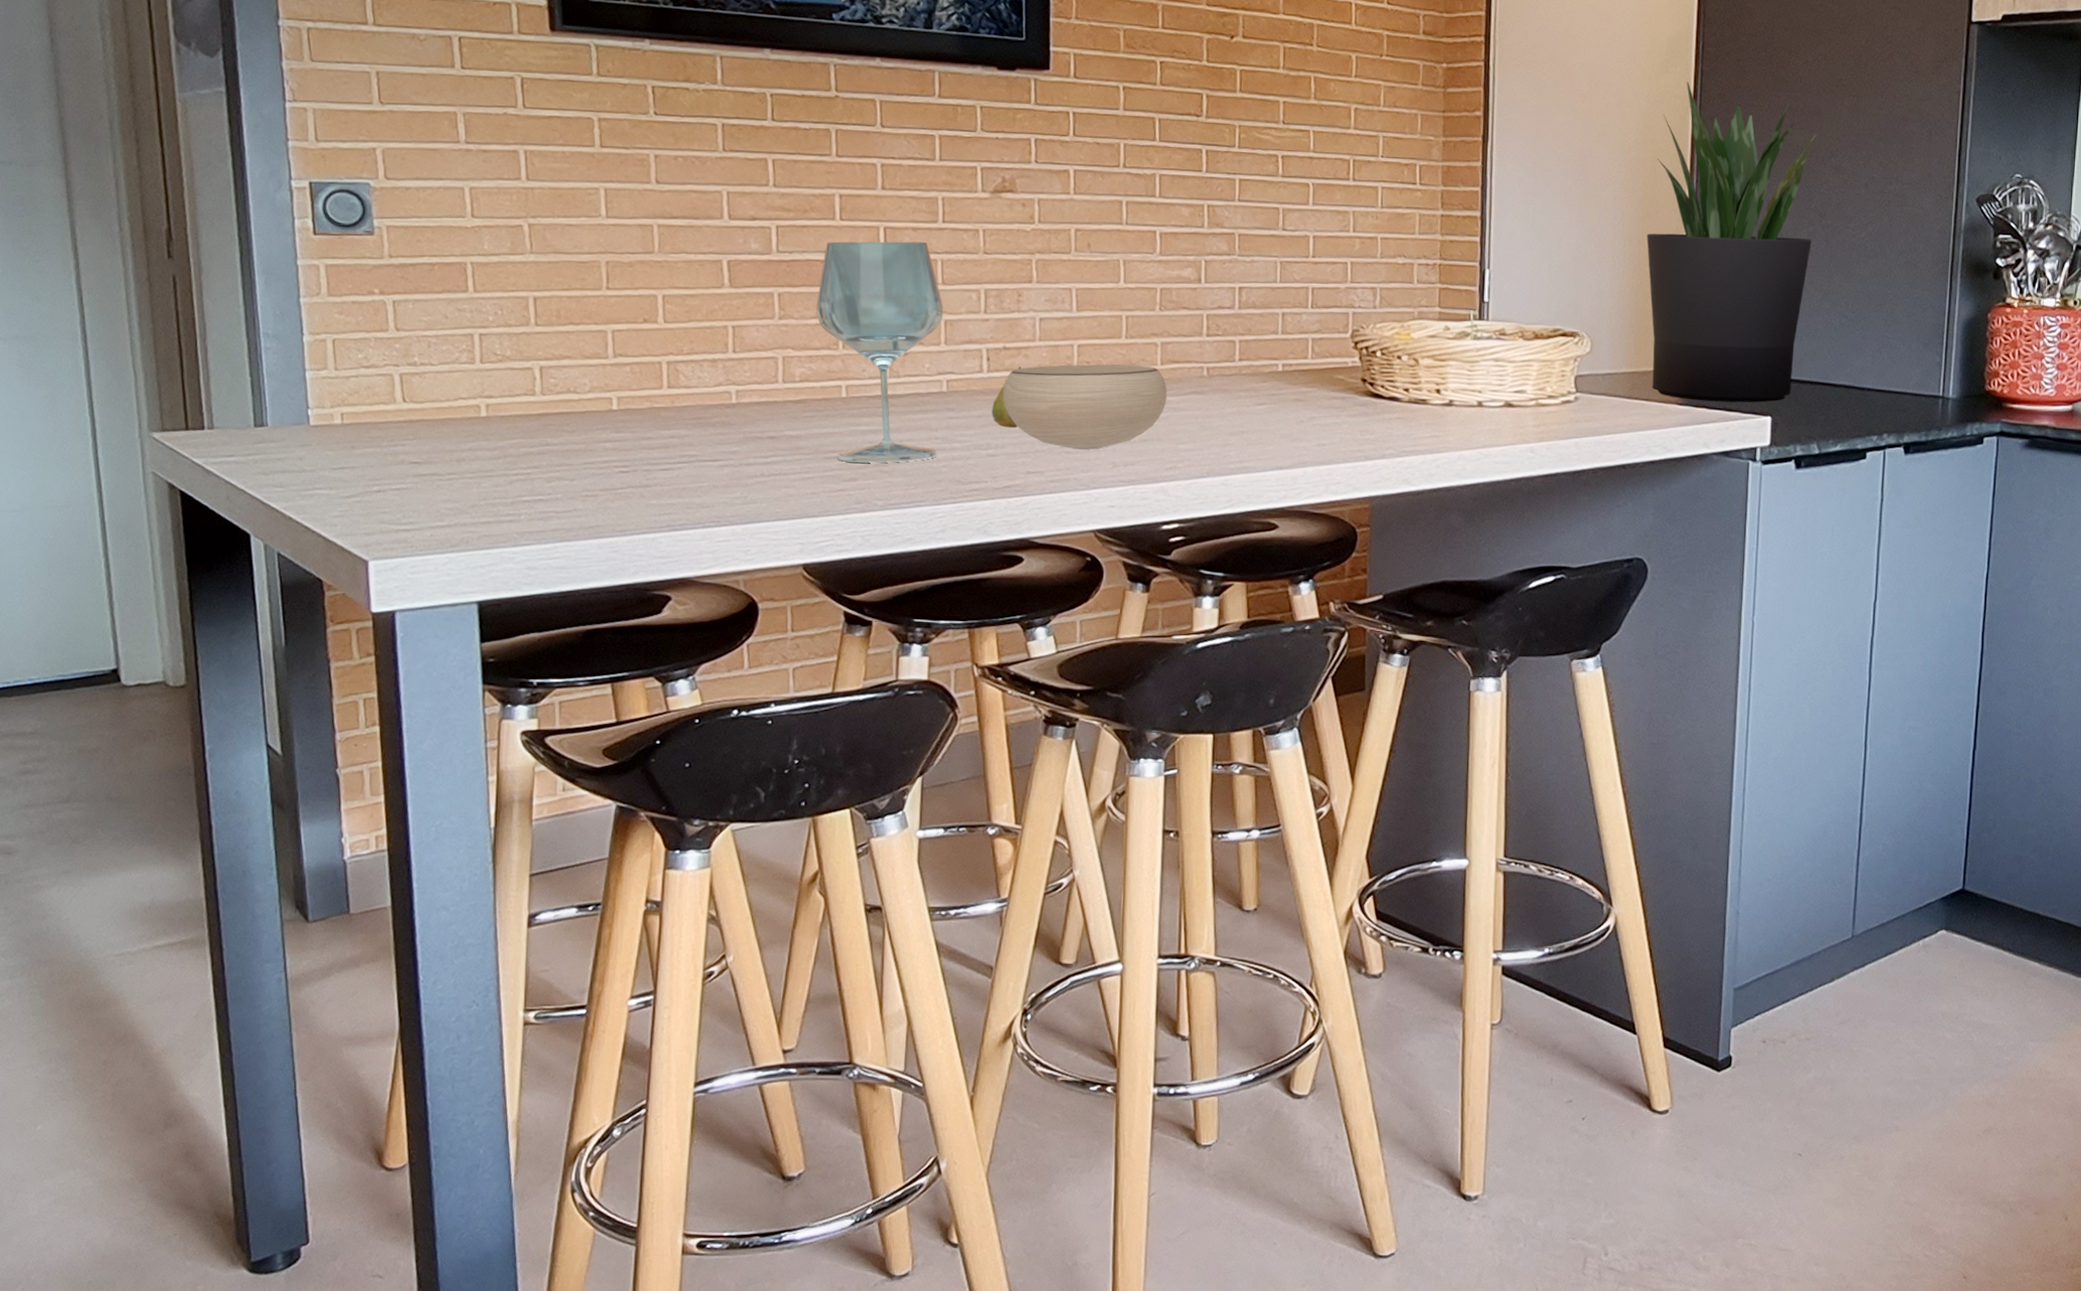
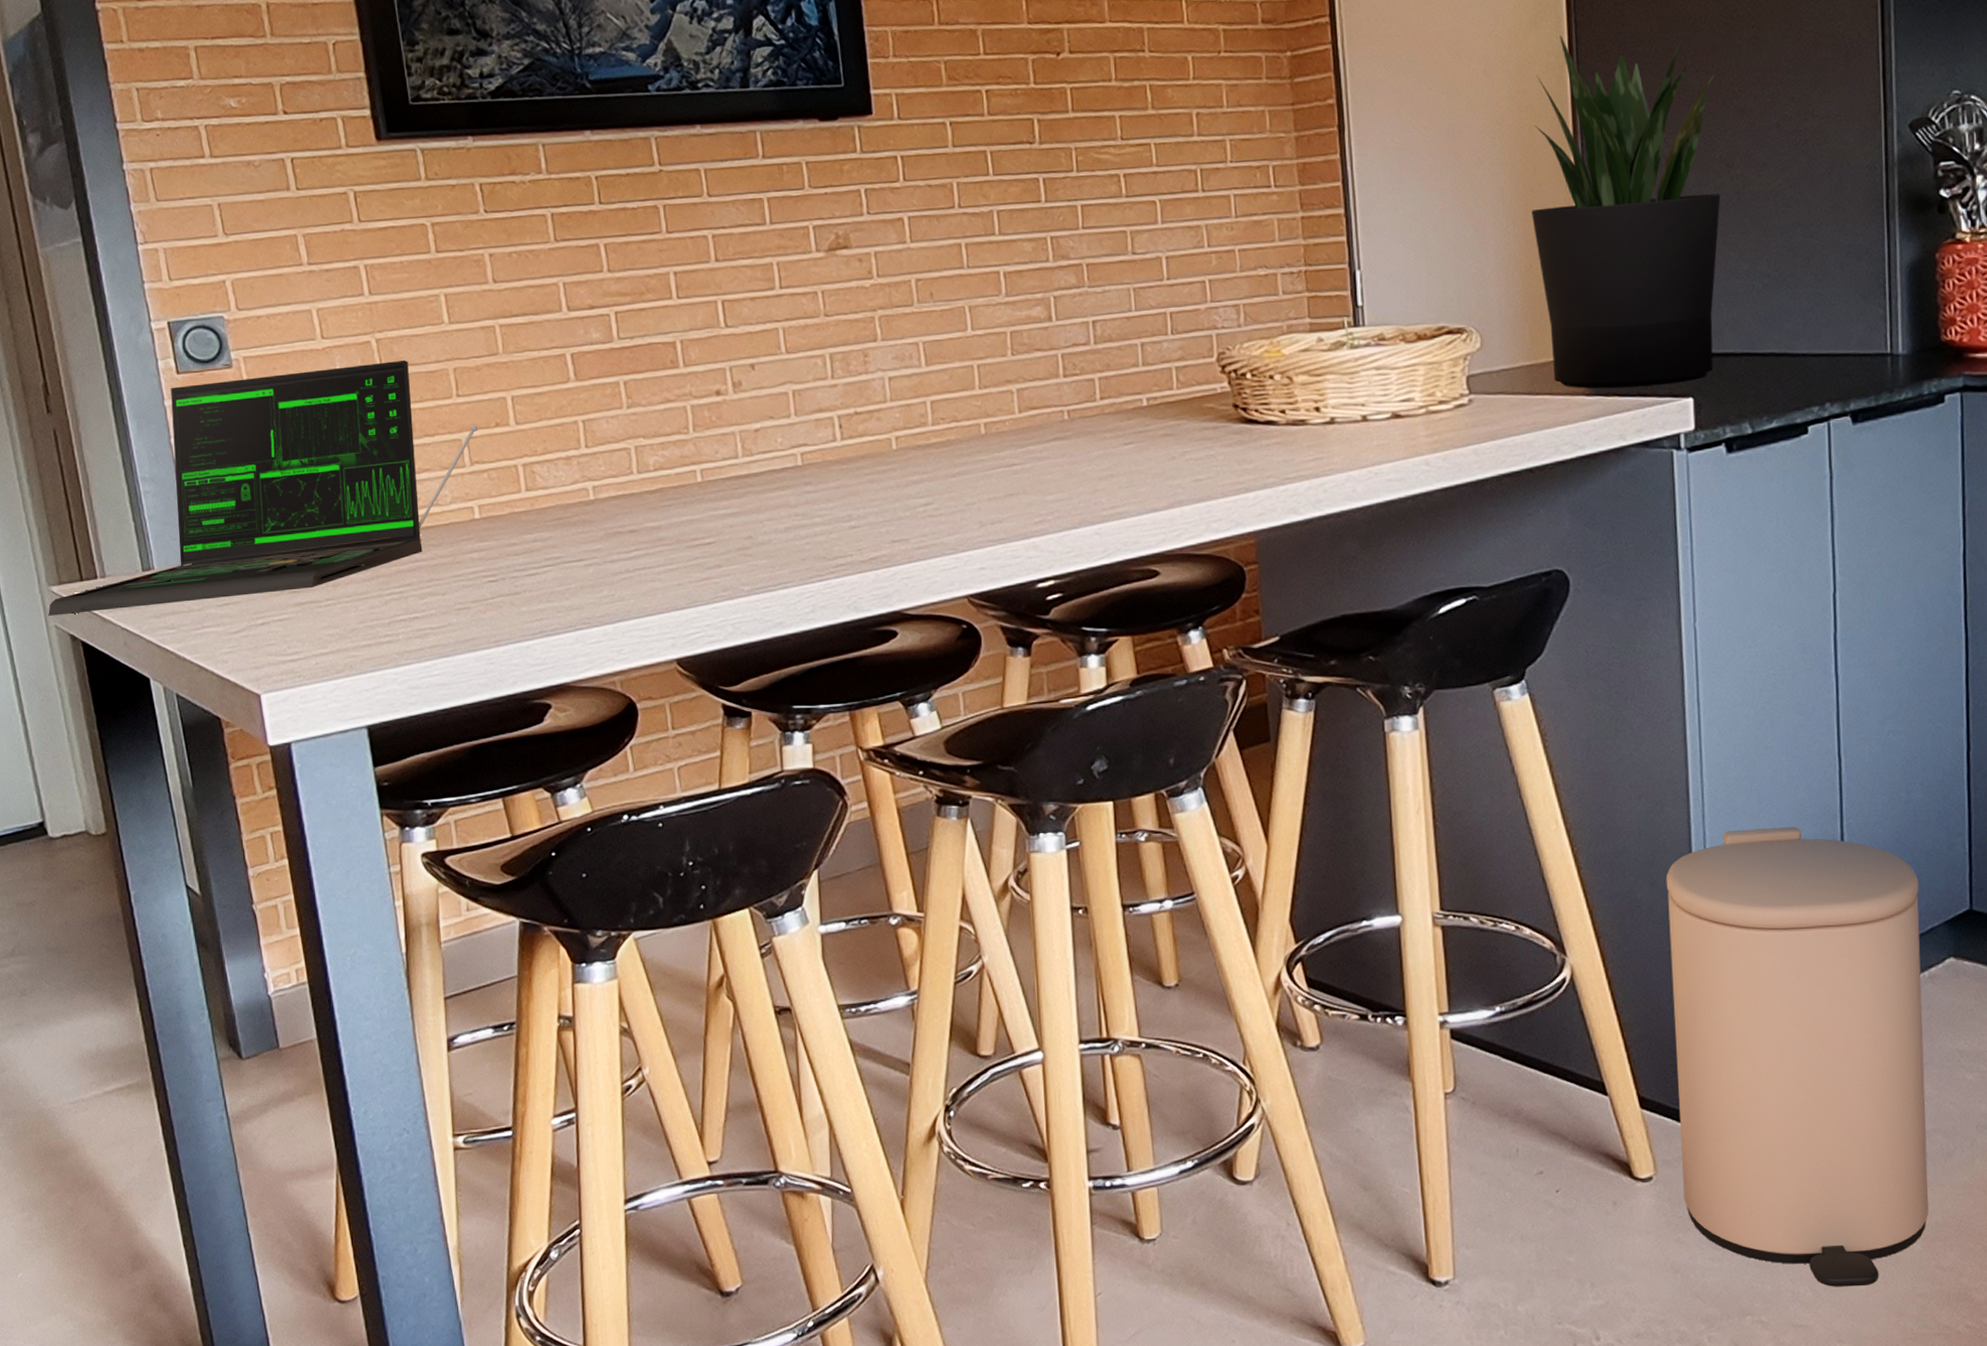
laptop: none [146,247,626,463] -> present [48,359,479,616]
wine glass: present [816,241,944,463] -> none [662,311,798,549]
fruit: present [992,366,1022,429] -> none [849,430,878,497]
bowl: present [1002,364,1168,449] -> none [858,416,1029,512]
pedal bin: none [1694,804,1922,1217] -> present [1665,826,1929,1287]

